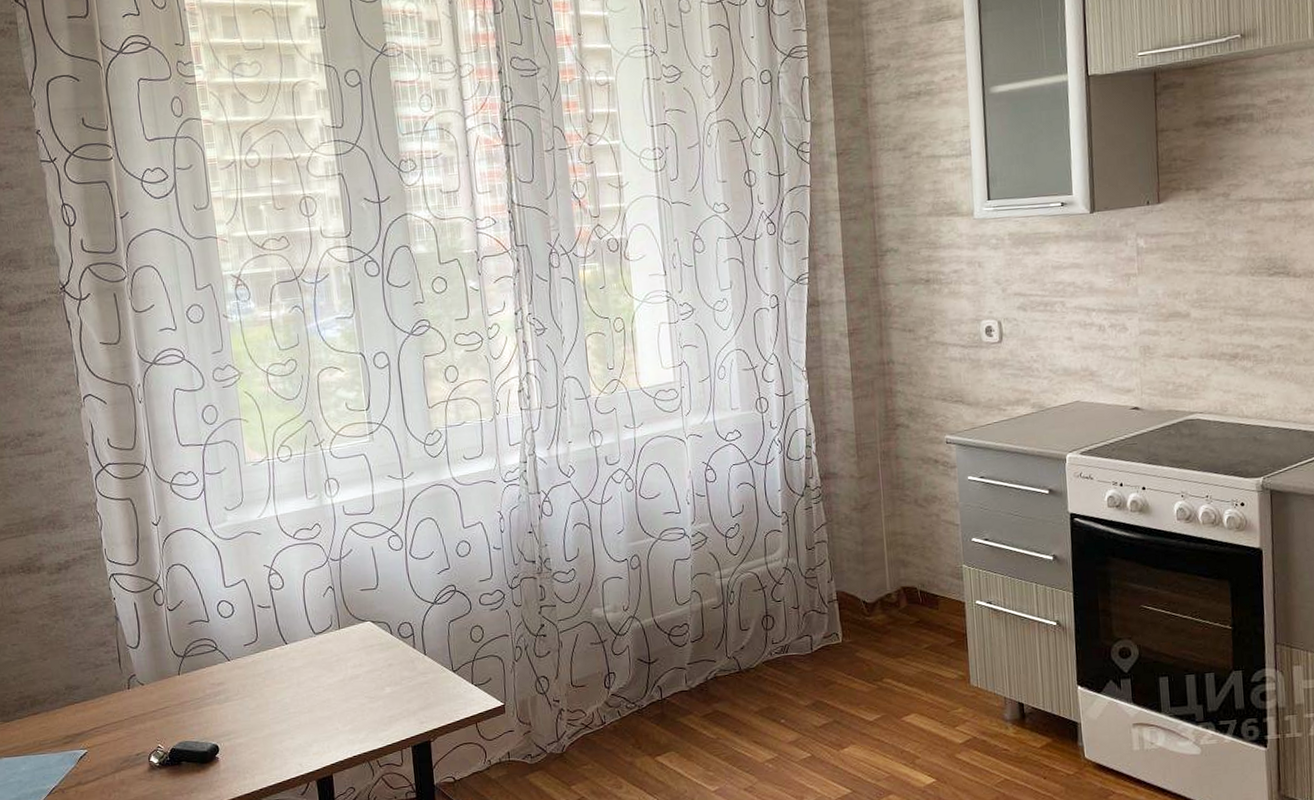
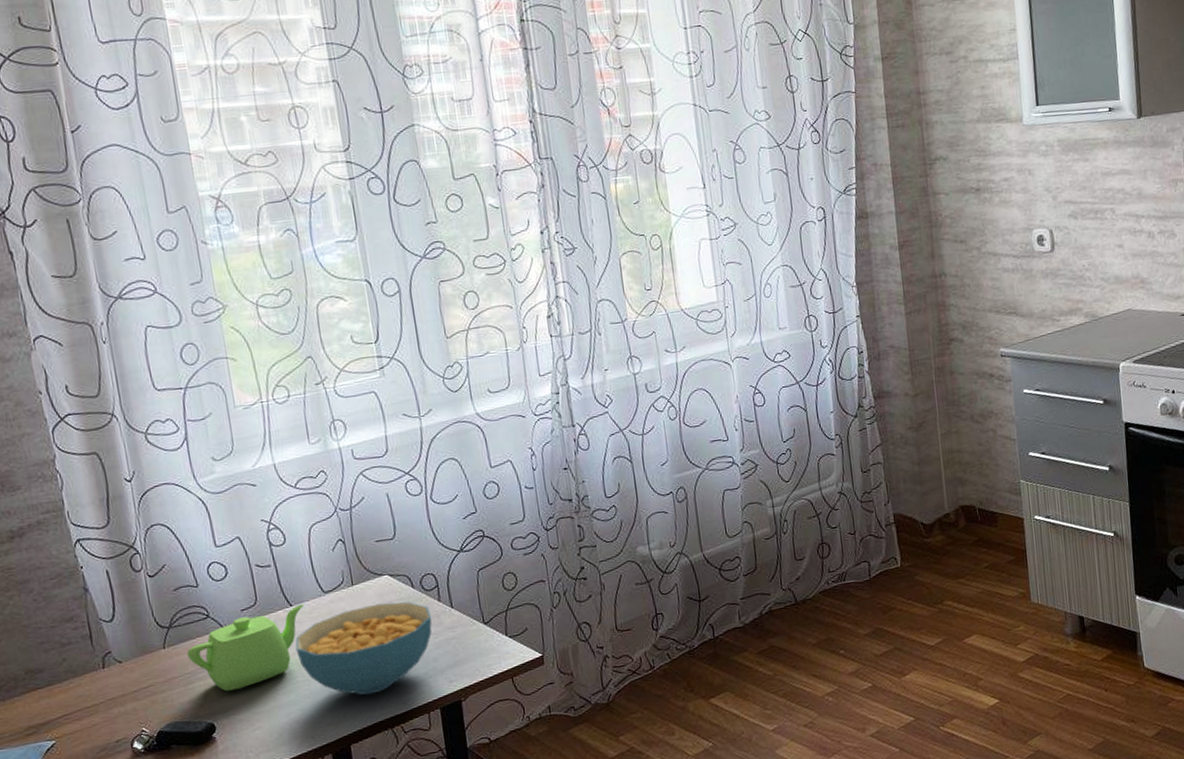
teapot: none [197,642,298,717] -> present [187,603,305,691]
cereal bowl: none [288,646,407,730] -> present [295,601,432,696]

